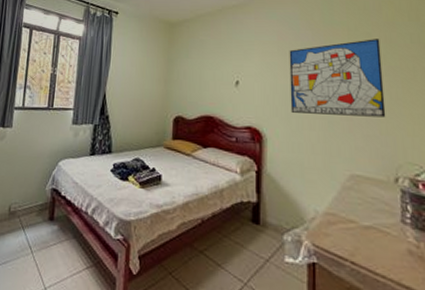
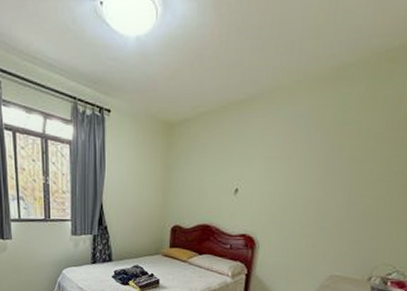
wall art: present [289,39,386,118] -> none [285,140,390,223]

